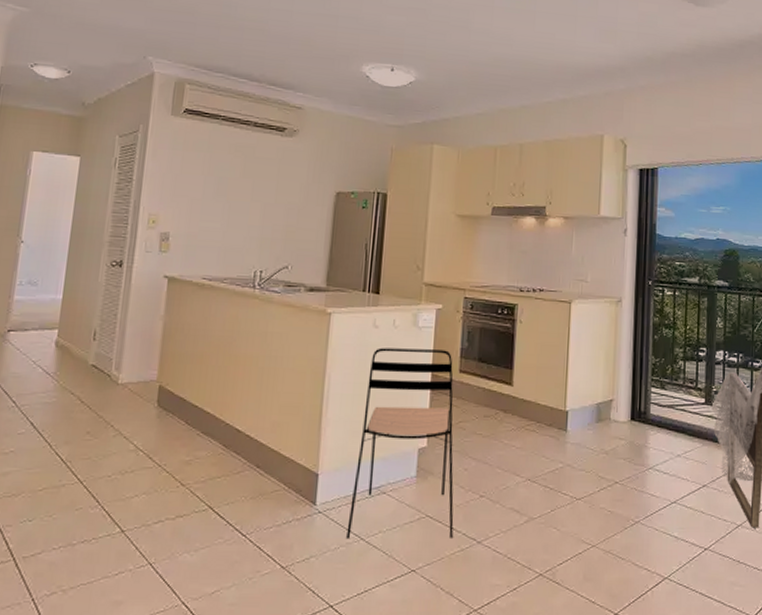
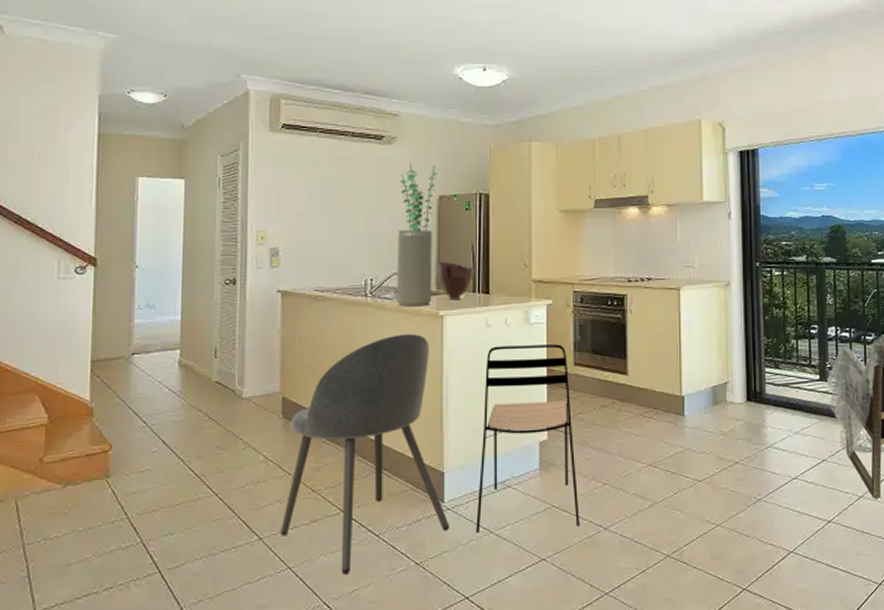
dining chair: none [143,329,320,575] -> present [280,334,450,575]
vase: none [285,158,337,302] -> present [397,164,437,307]
bowl: none [327,258,366,298] -> present [435,262,474,300]

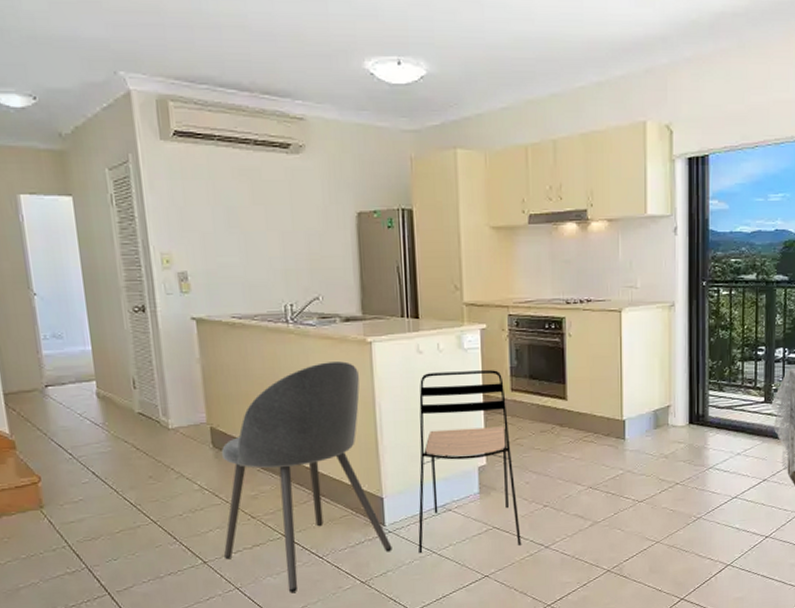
vase: present [397,164,437,307] -> none [313,176,358,334]
bowl: present [435,262,474,300] -> none [359,285,401,326]

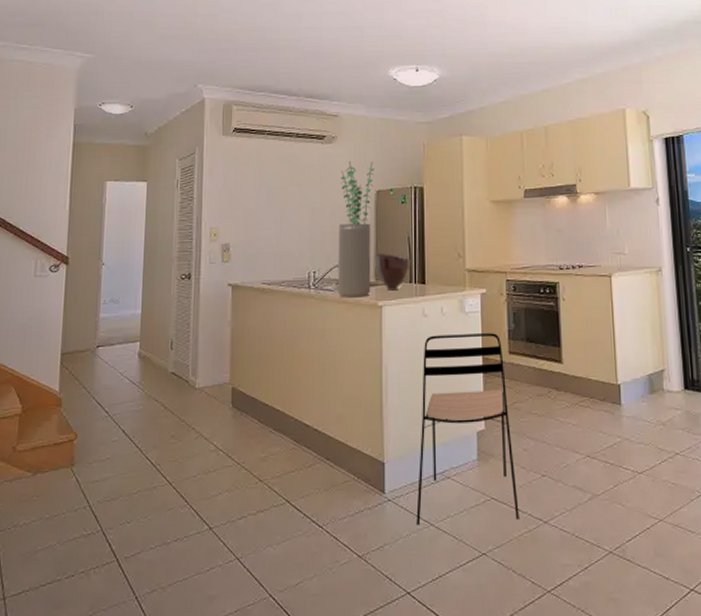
dining chair: present [222,361,392,594] -> none [228,324,391,567]
vase: none [313,176,358,334] -> present [338,161,375,298]
bowl: none [359,285,401,326] -> present [374,254,410,291]

